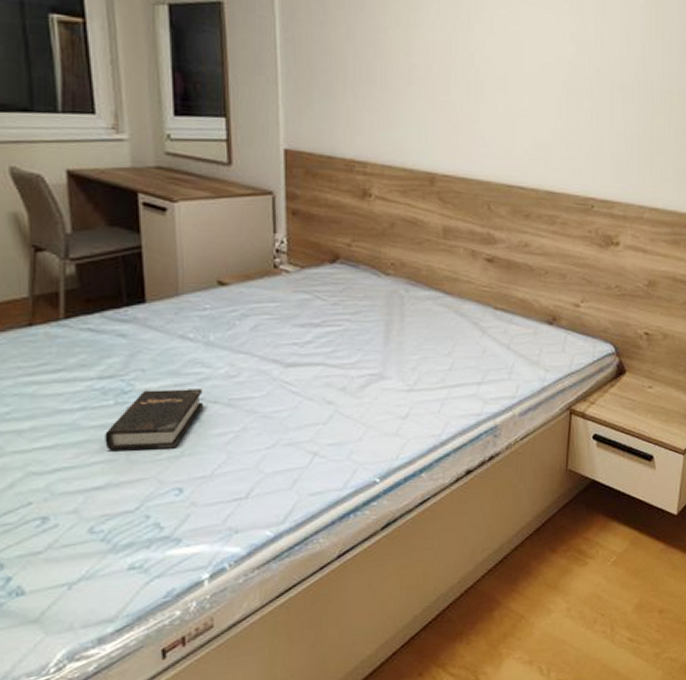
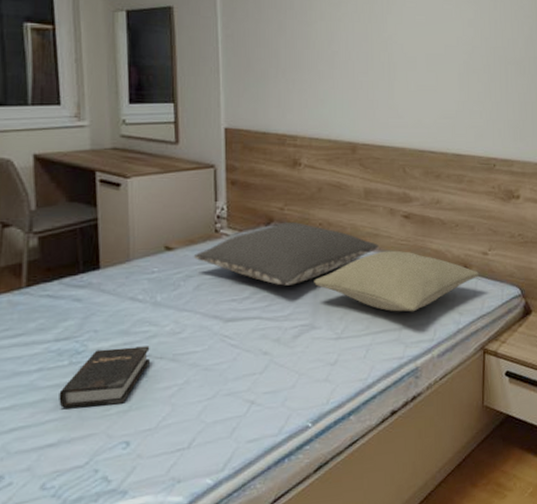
pillow: none [249,261,459,331] -> present [193,222,380,286]
pillow: none [384,297,570,366] -> present [314,250,480,312]

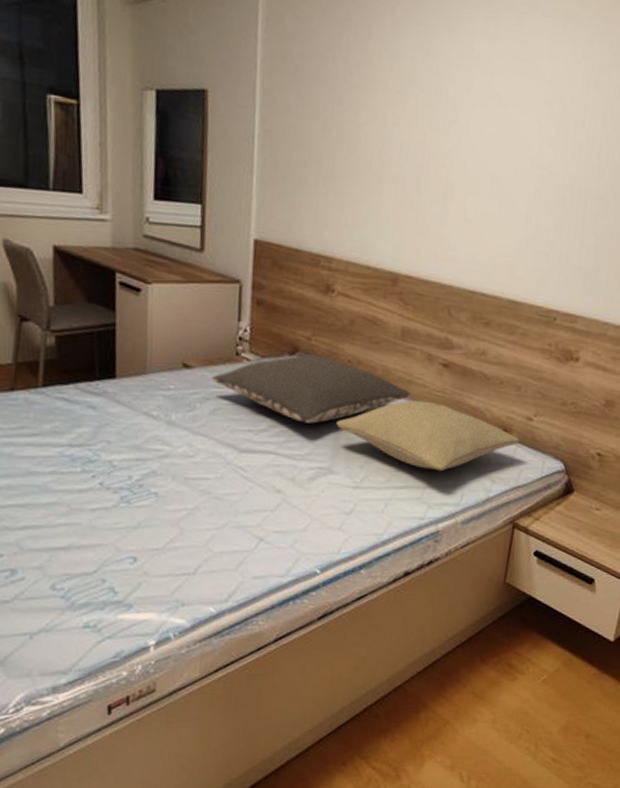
hardback book: present [59,346,150,408] -> none [70,461,162,519]

